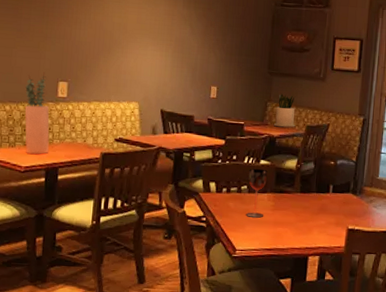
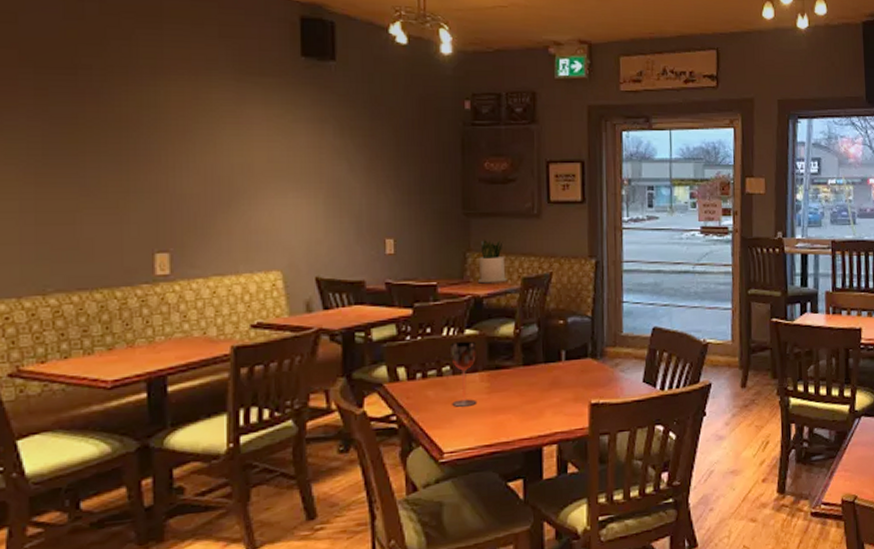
vase: present [24,72,50,155] -> none [102,242,150,362]

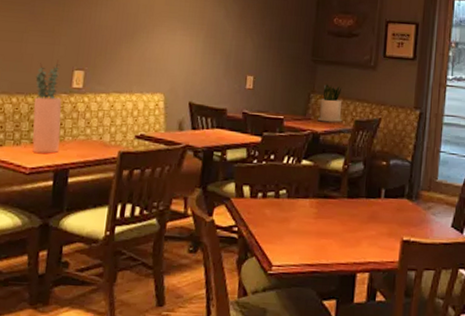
vase: none [102,242,150,362] -> present [32,59,62,155]
wineglass: present [451,341,476,407] -> none [284,169,310,228]

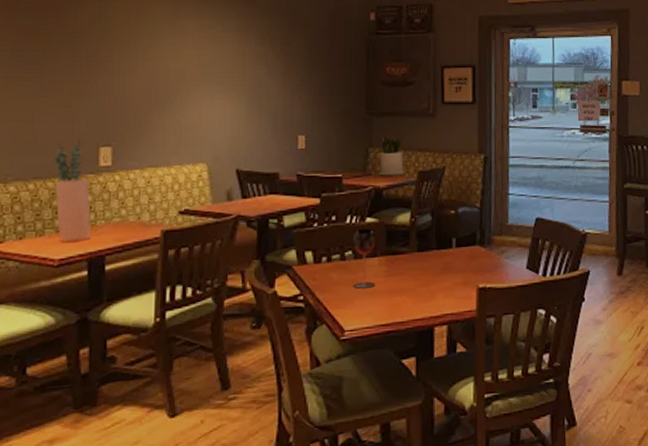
wineglass: none [284,169,310,228] -> present [353,228,376,289]

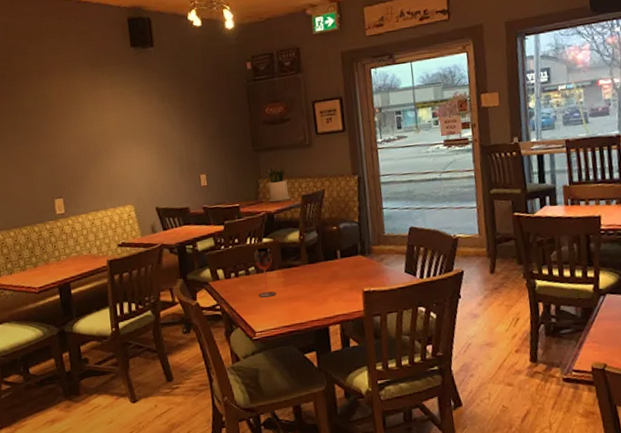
vase: present [54,137,92,243] -> none [24,193,59,275]

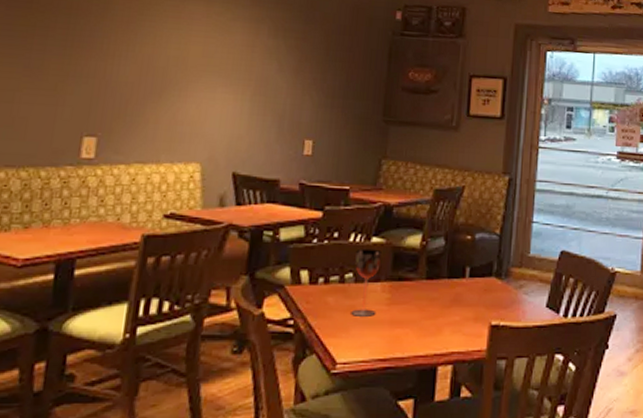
planter: present [268,167,291,203] -> none [389,147,420,193]

